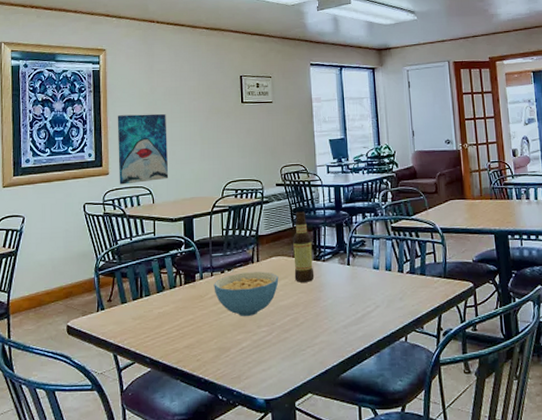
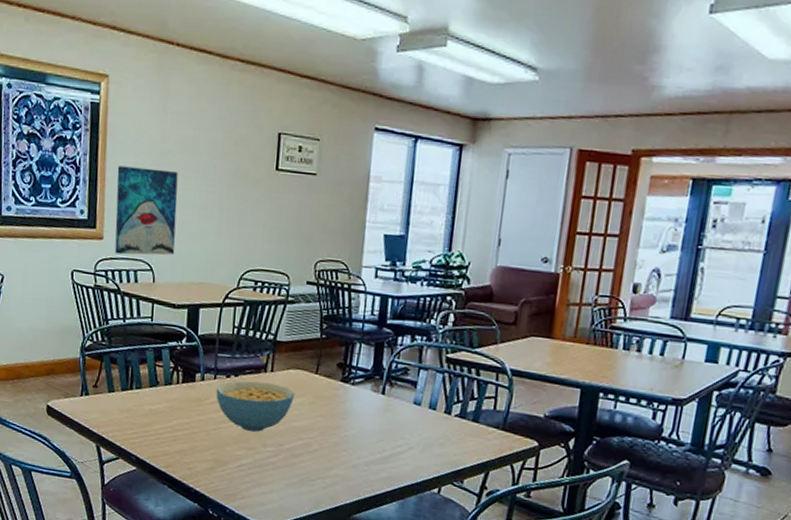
bottle: present [293,211,315,282] -> none [314,320,342,406]

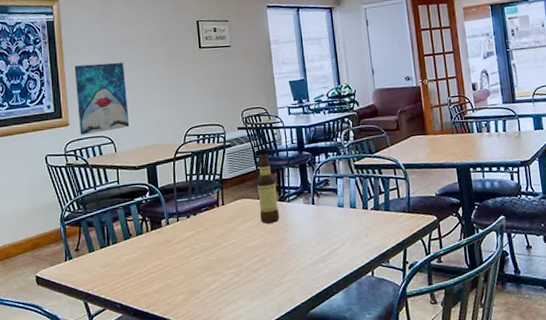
cereal bowl: present [216,381,295,432] -> none [180,214,245,260]
bottle: none [314,320,342,406] -> present [257,153,280,224]

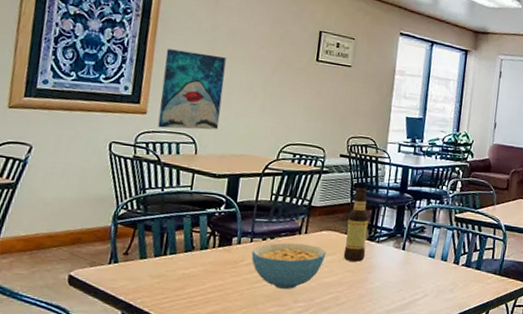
cereal bowl: none [180,214,245,260] -> present [251,242,327,290]

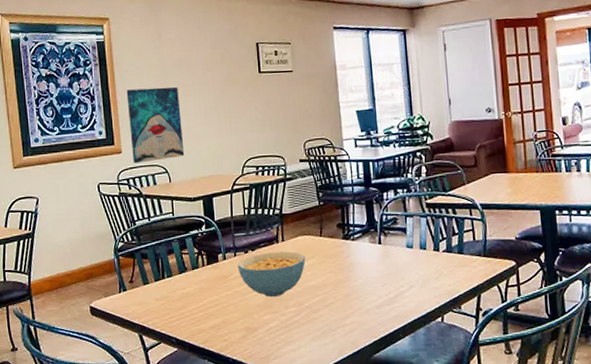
bottle: present [343,187,370,262] -> none [319,188,344,262]

